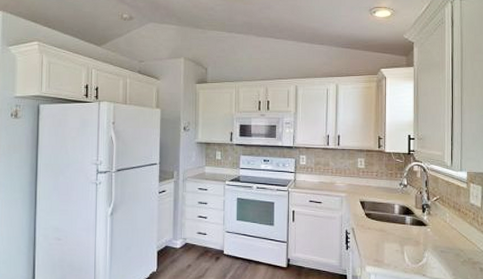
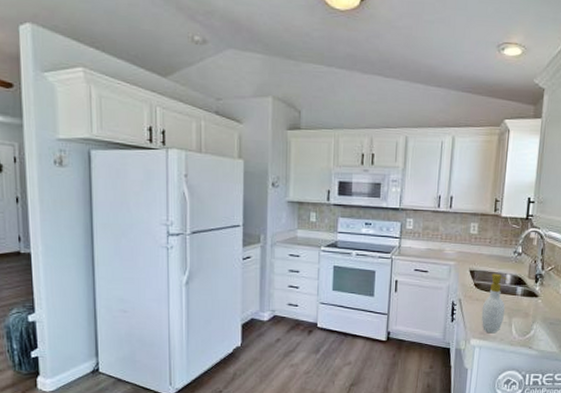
soap bottle: none [374,204,398,261] -> present [481,273,509,334]

